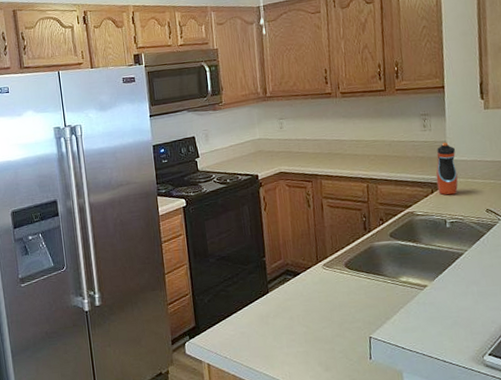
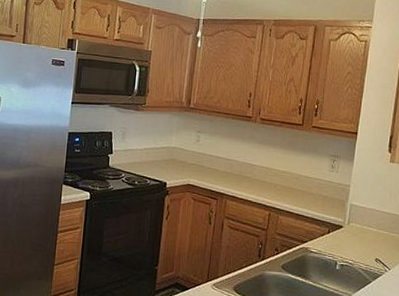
water bottle: present [436,142,459,195] -> none [334,187,358,239]

